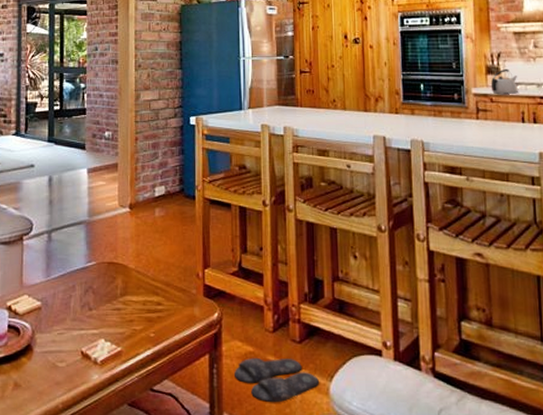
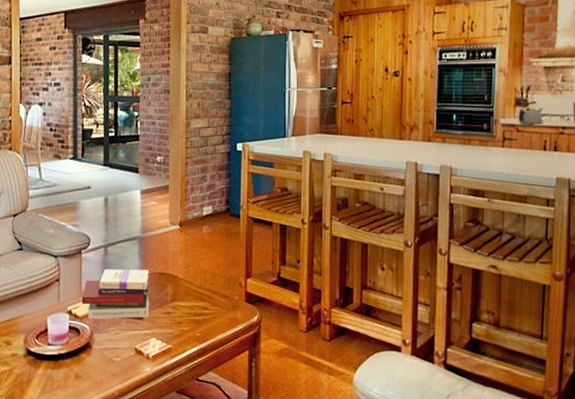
books: none [22,258,97,318] -> present [81,269,149,320]
slippers: present [235,357,319,403] -> none [271,353,344,390]

